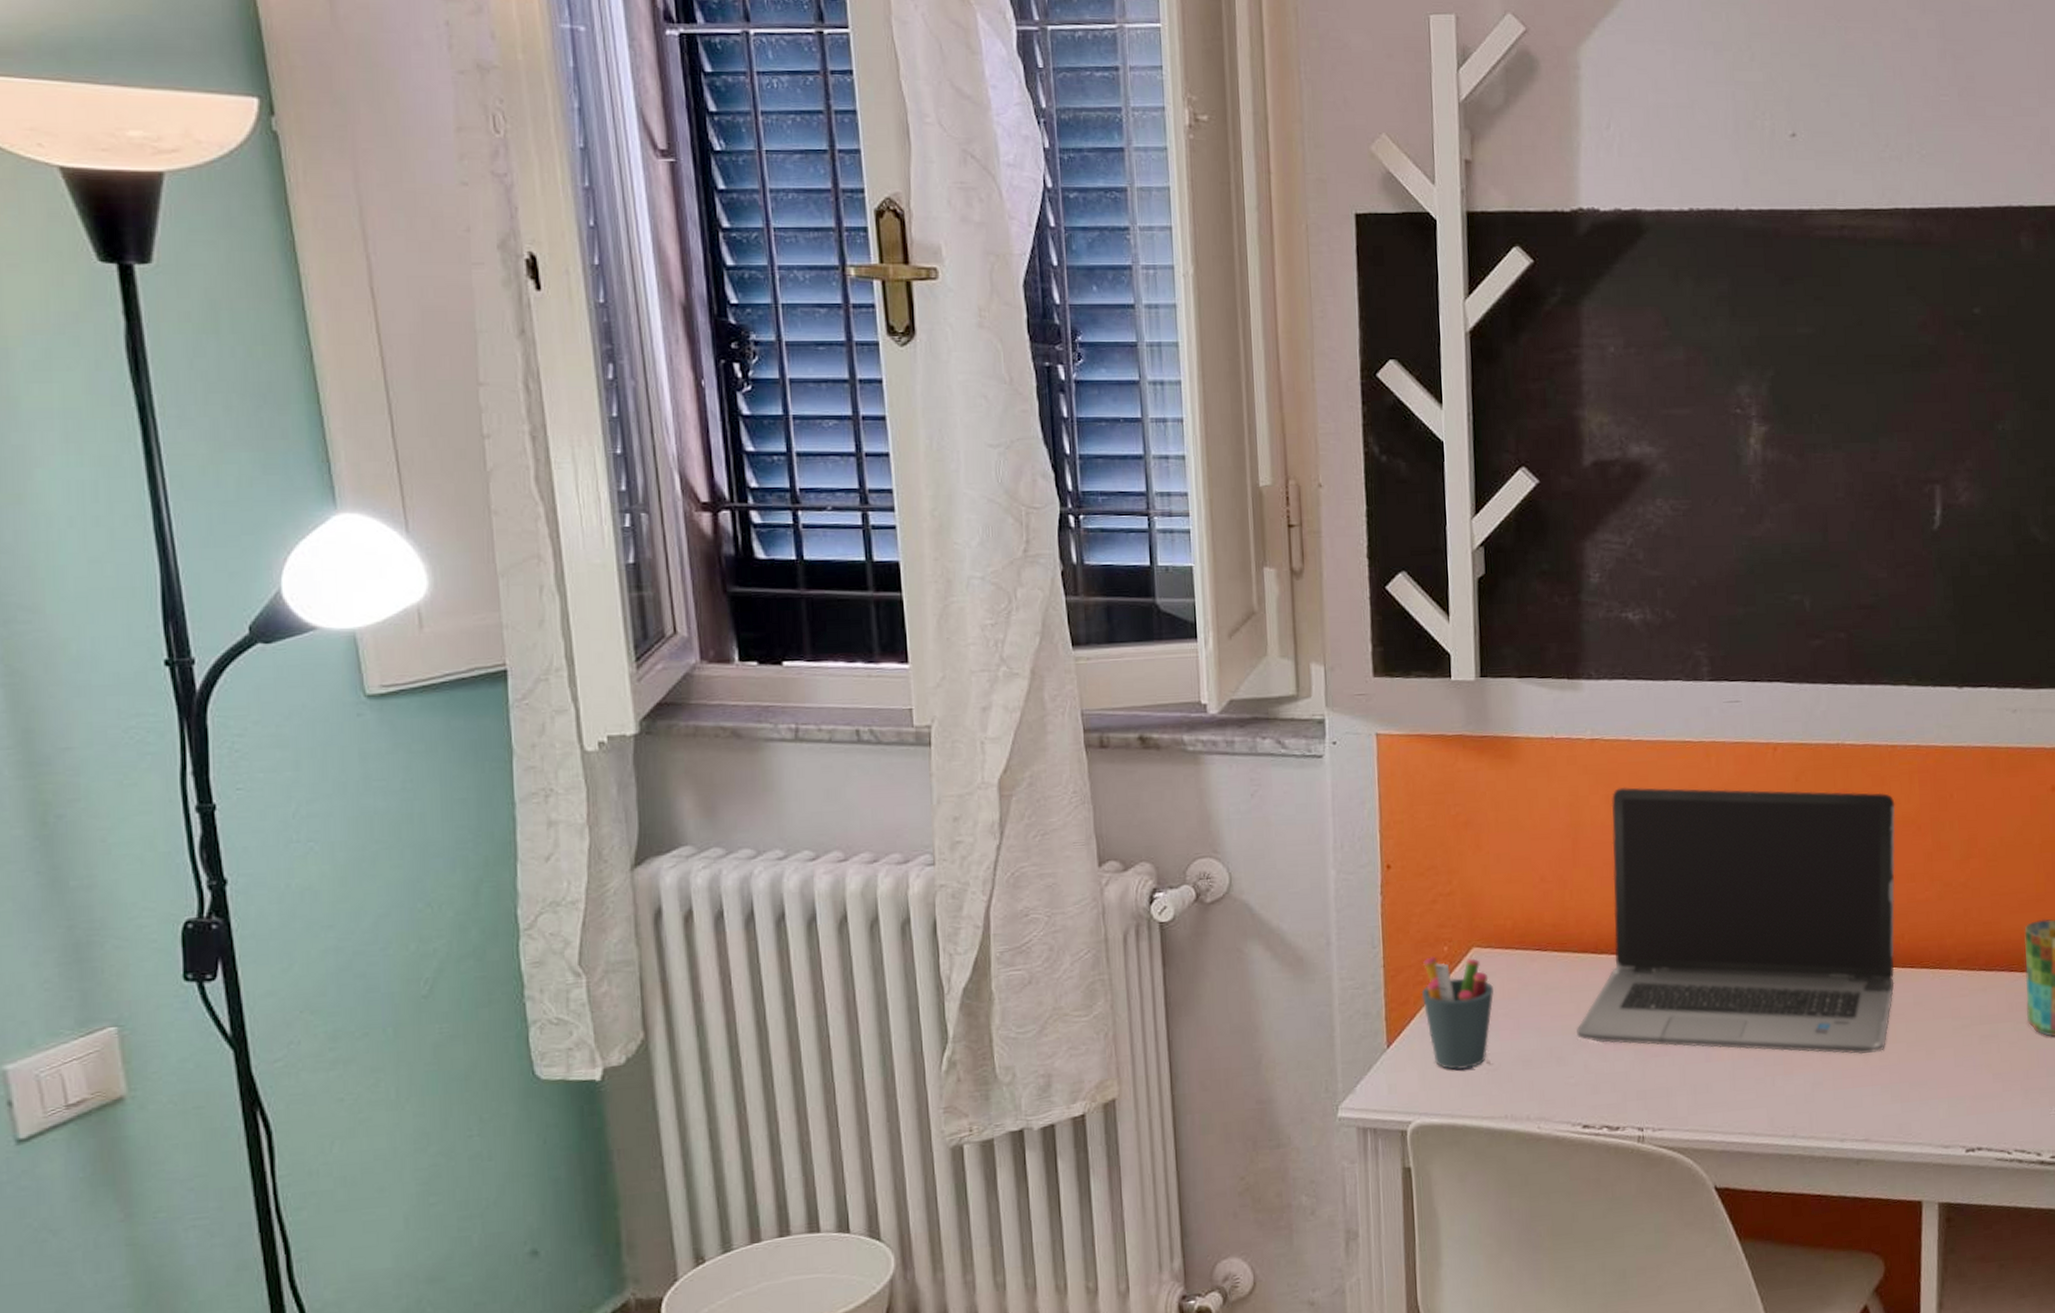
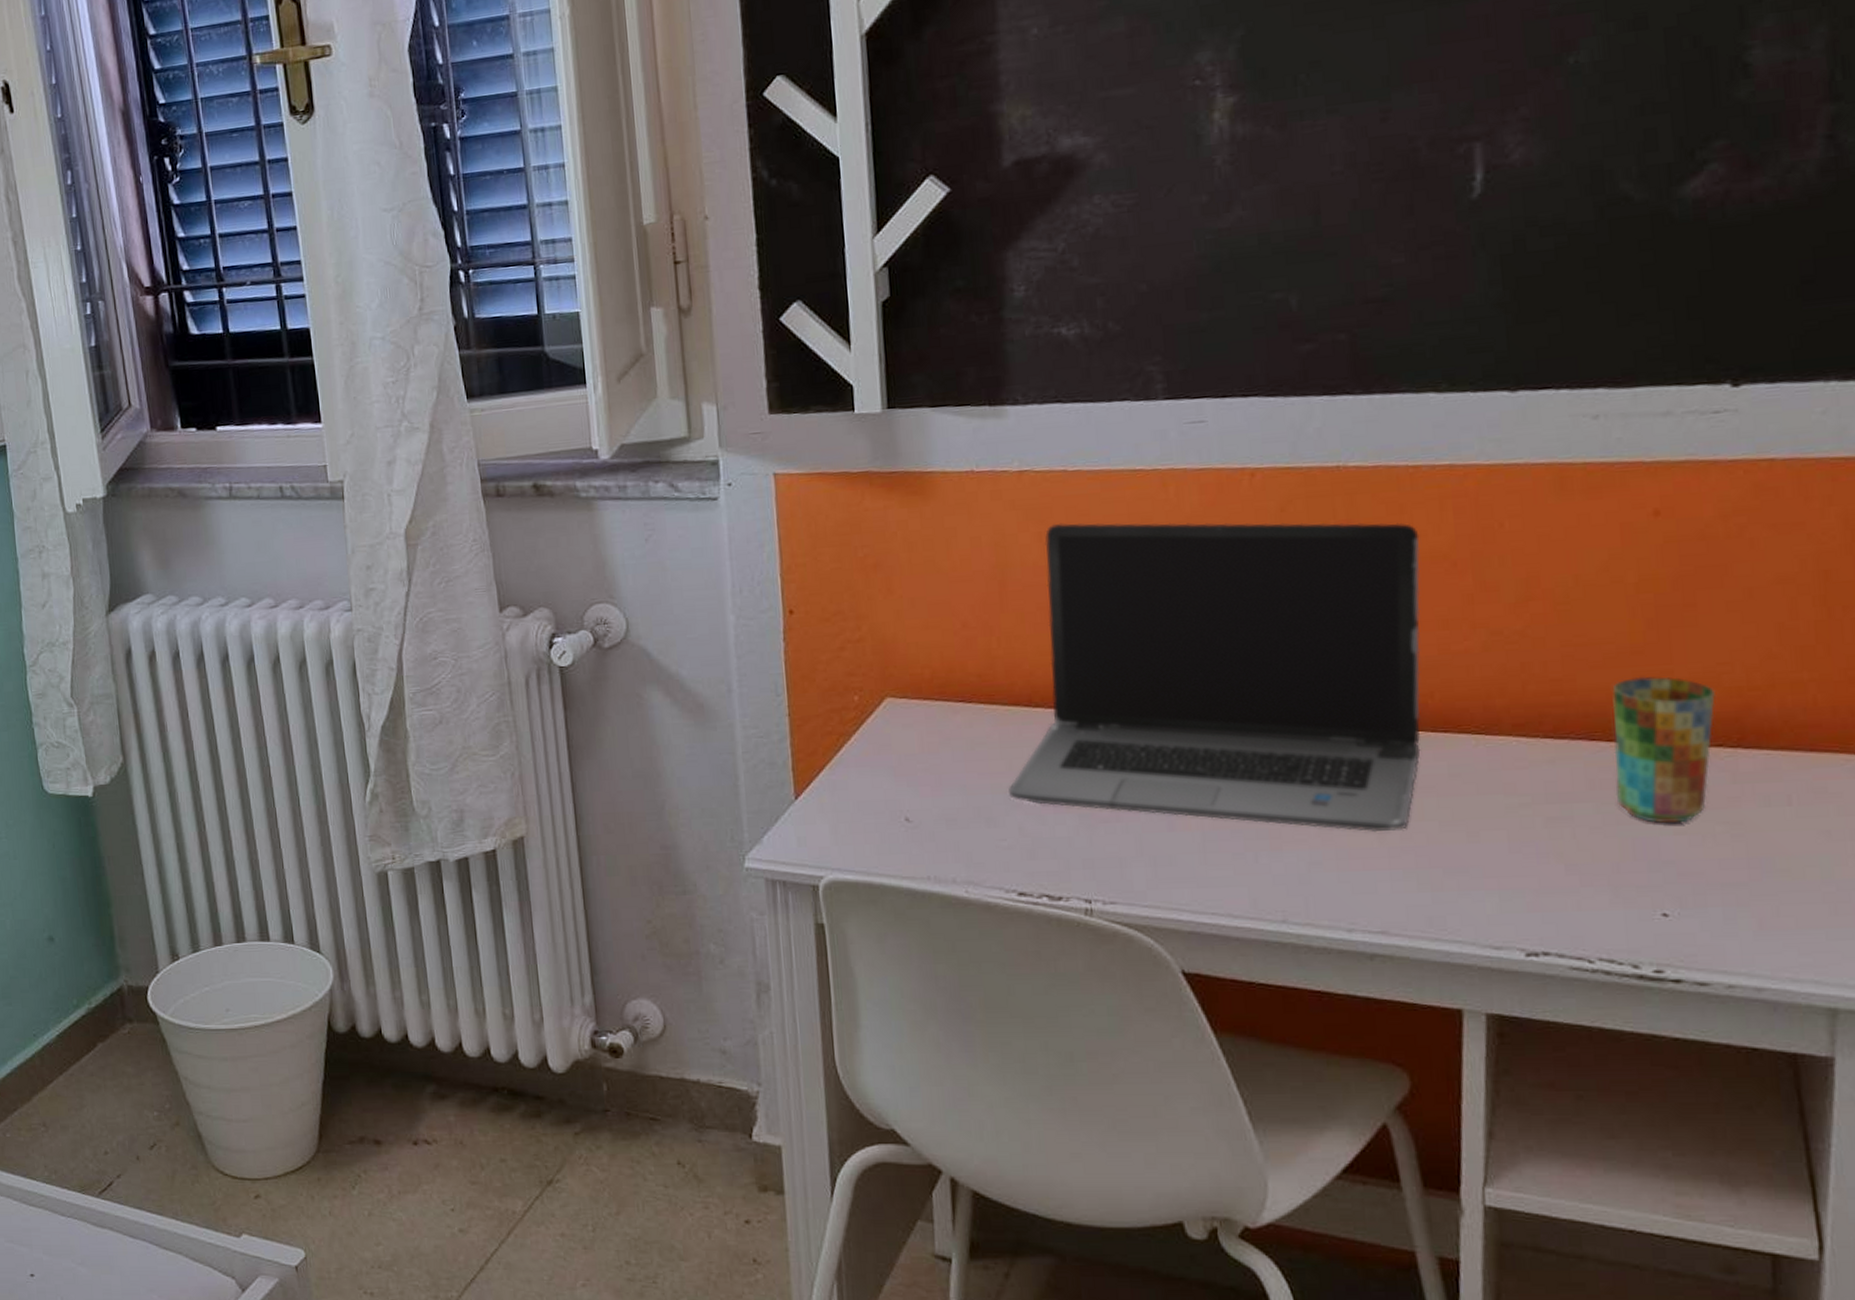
pen holder: present [1421,956,1494,1071] -> none [830,706,911,826]

